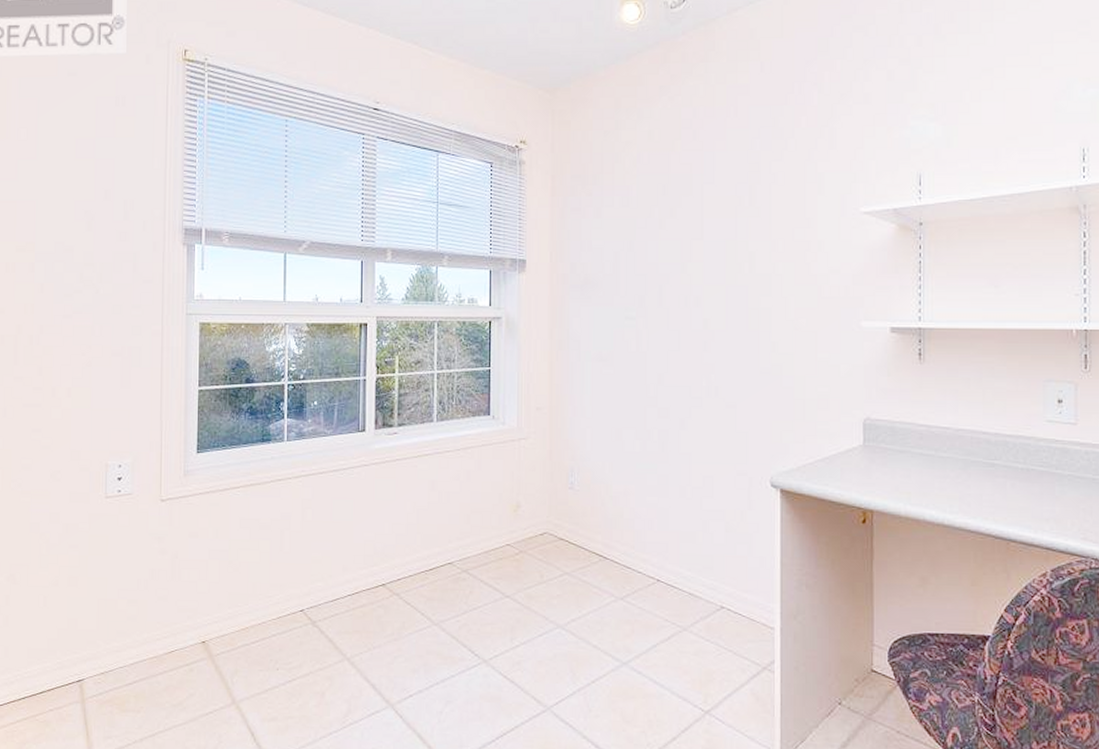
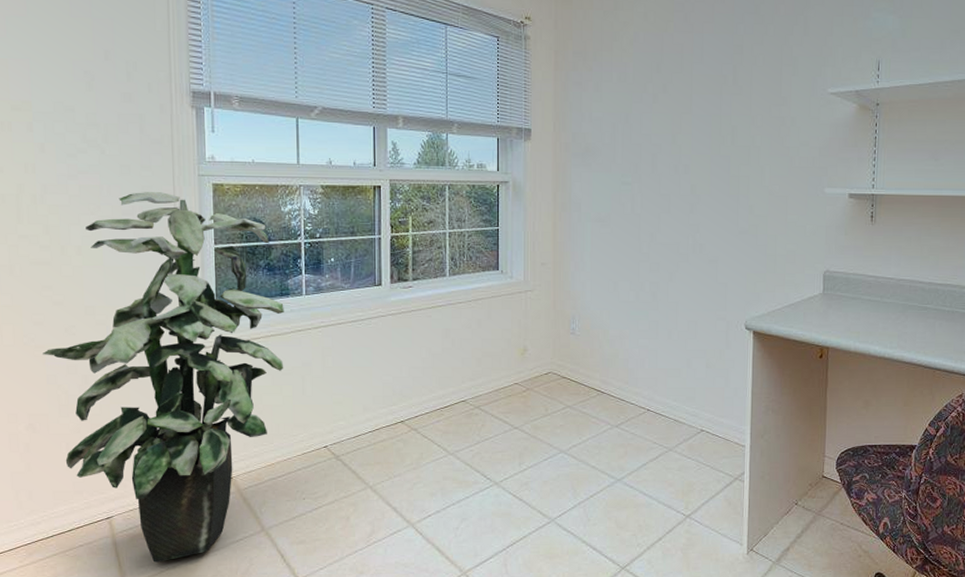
indoor plant: none [28,332,265,734] -> present [43,192,284,562]

